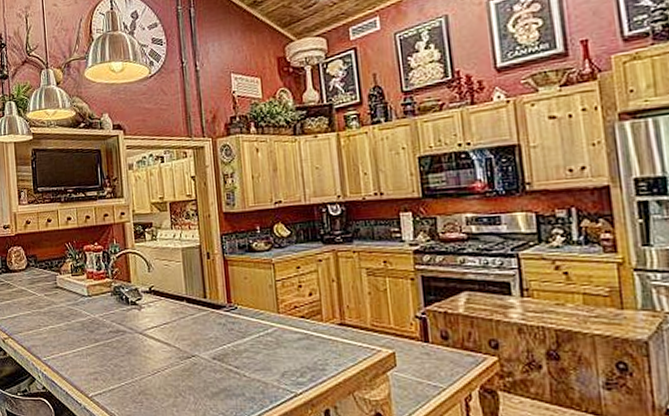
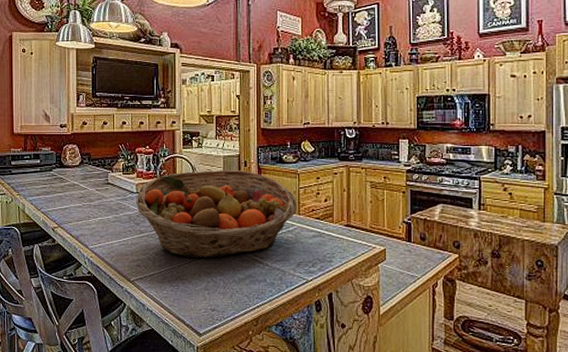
fruit basket: none [88,263,275,370] -> present [136,169,297,259]

